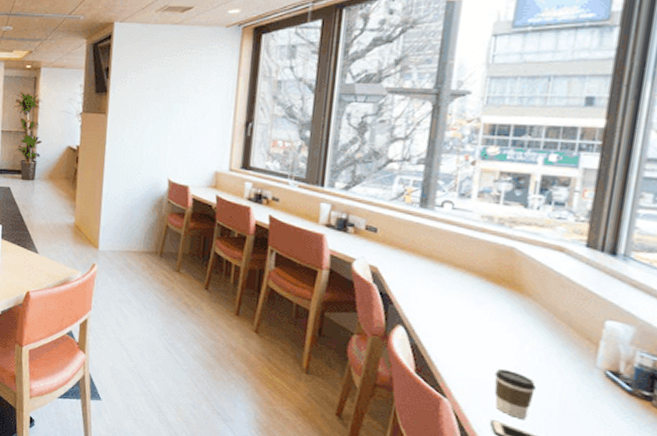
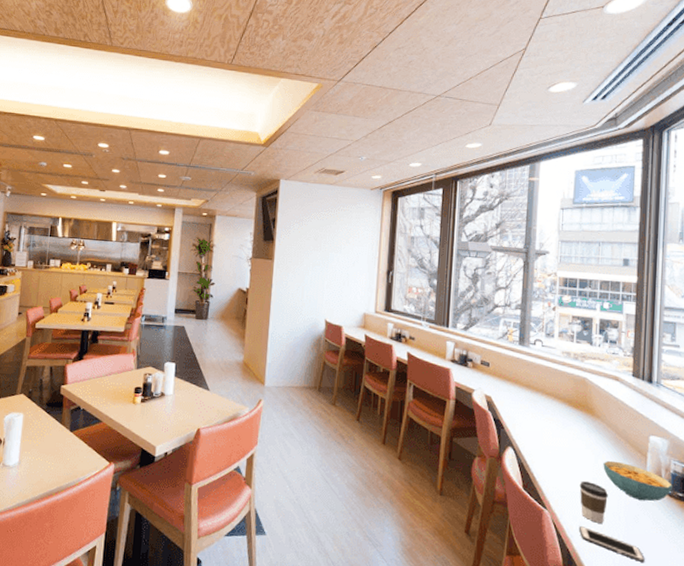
cereal bowl: none [531,348,635,399] -> present [603,461,672,501]

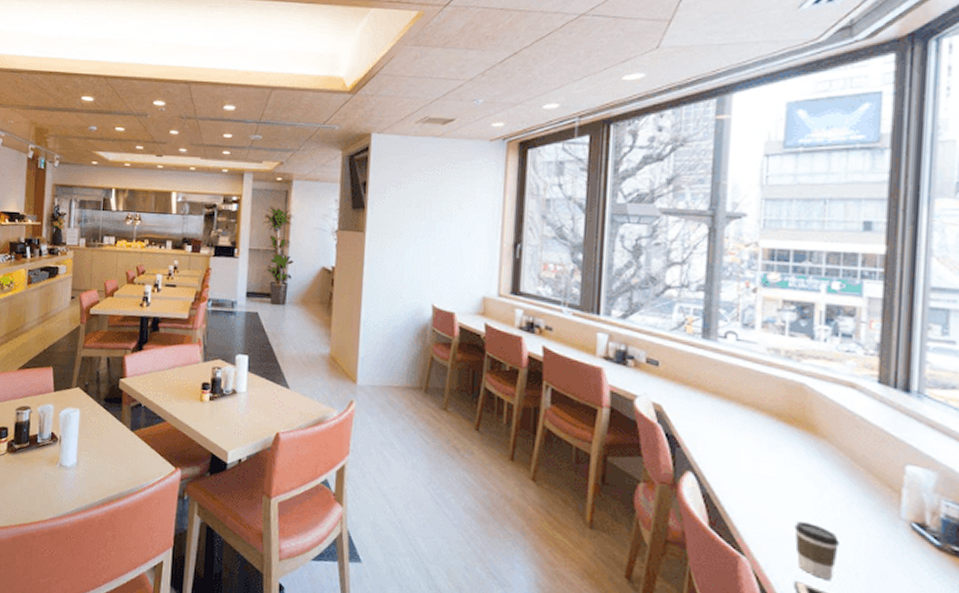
cereal bowl: present [603,461,672,501] -> none [831,497,943,556]

